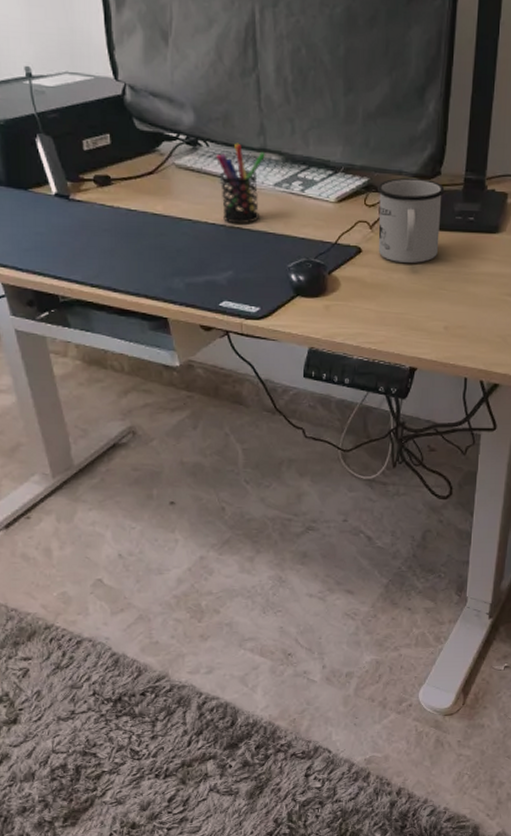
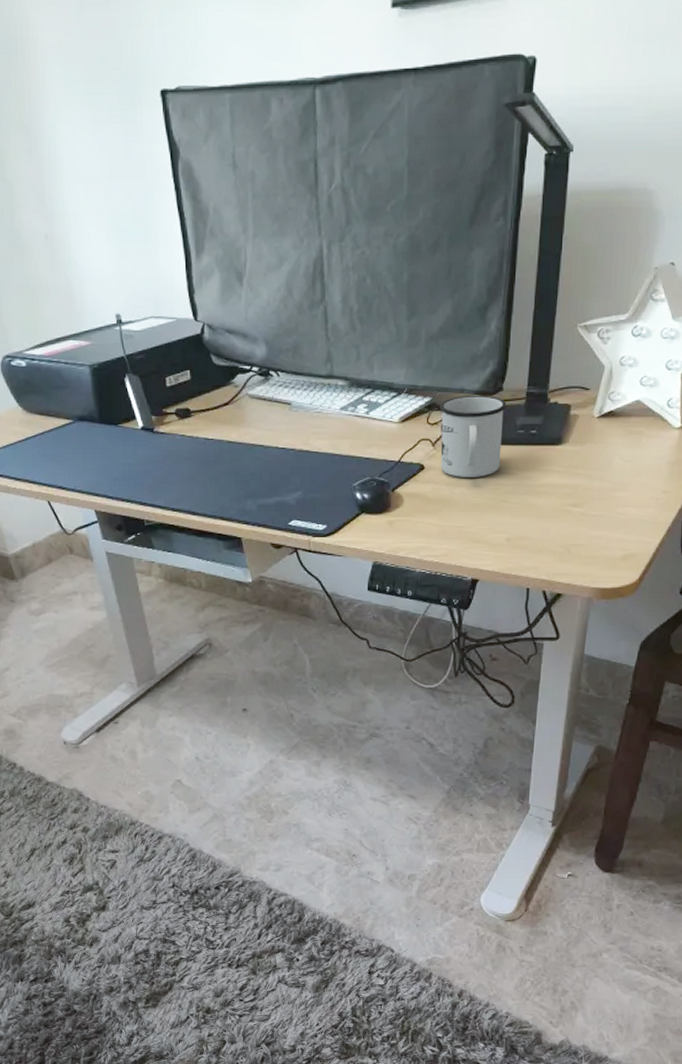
pen holder: present [216,143,266,224] -> none [286,371,333,447]

